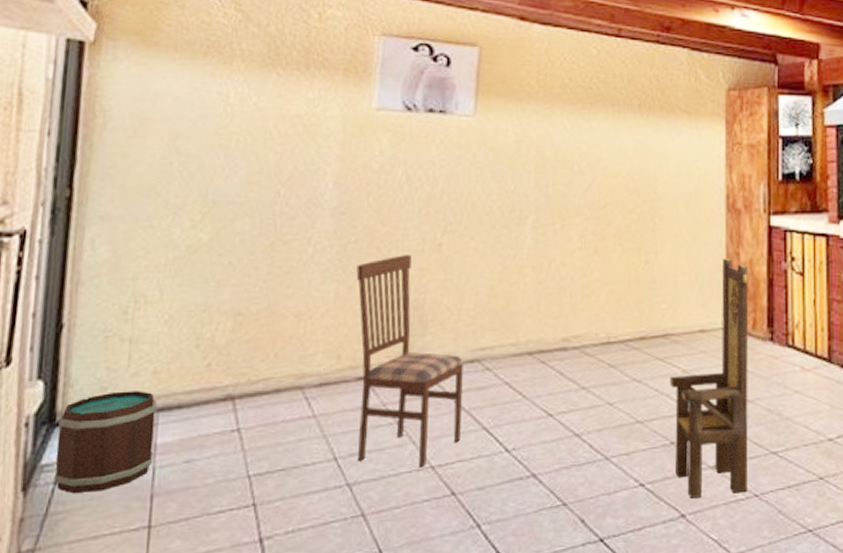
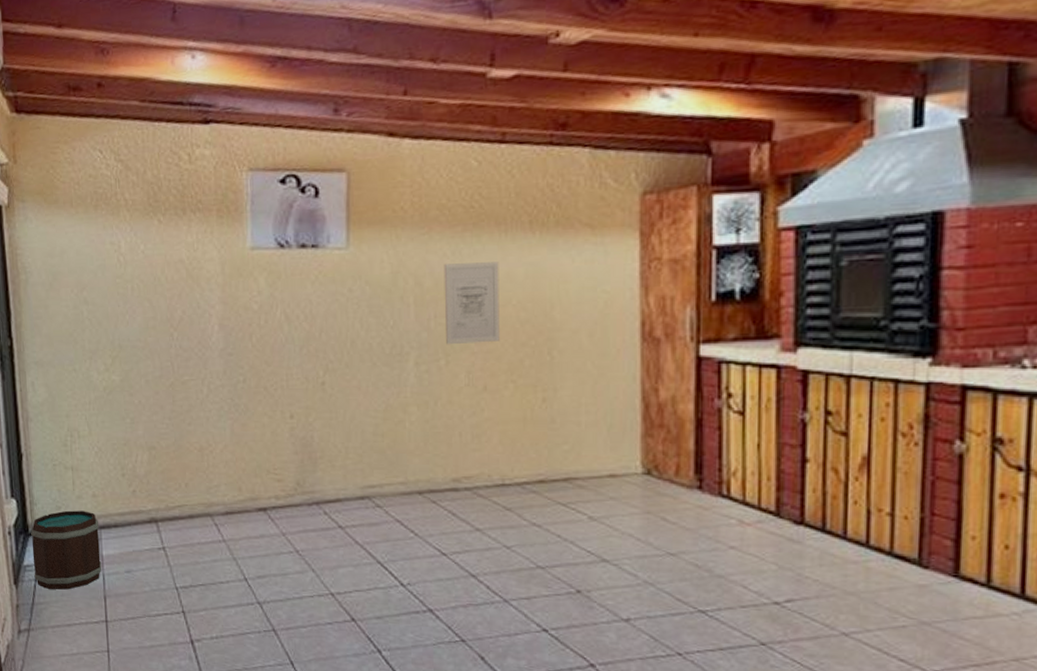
dining chair: present [356,255,463,468] -> none [247,394,356,594]
wall art: none [562,136,612,210] -> present [443,262,500,345]
chair: present [669,258,749,498] -> none [574,395,670,650]

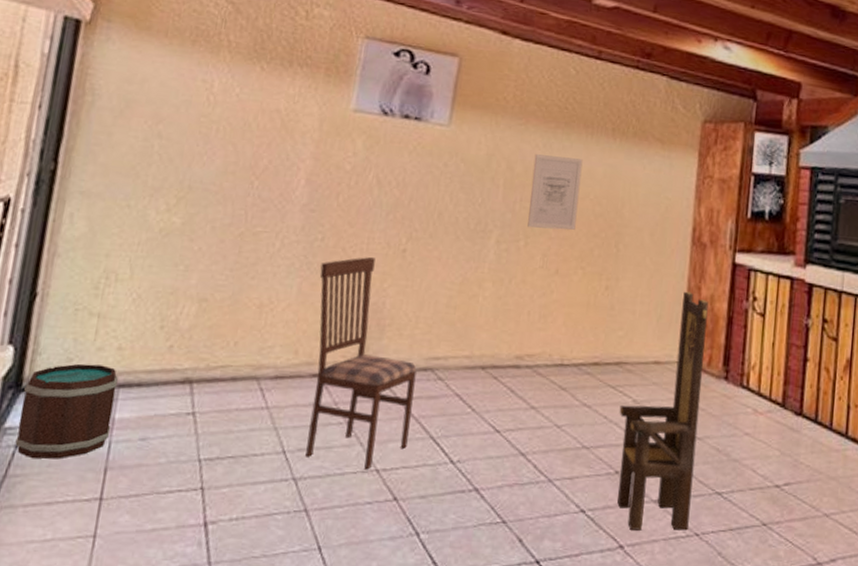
dining chair: none [247,394,356,594] -> present [305,257,417,470]
chair: none [574,395,670,650] -> present [617,291,709,531]

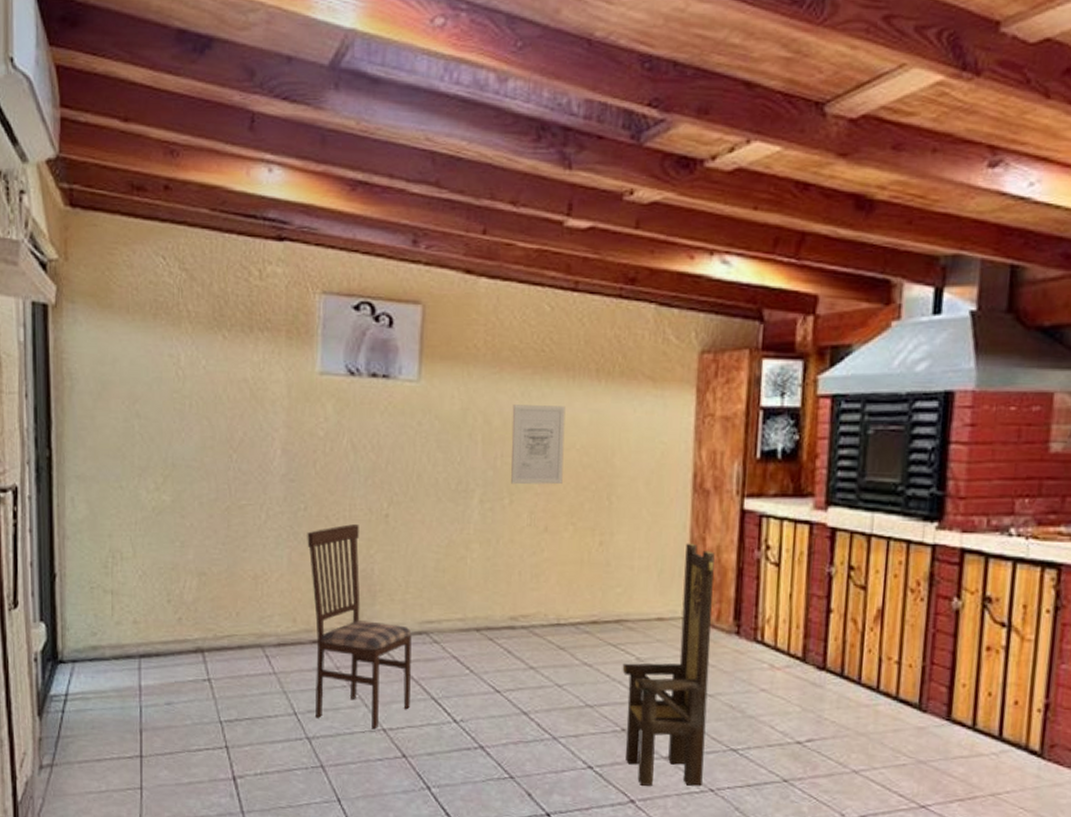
bucket: present [15,363,118,459] -> none [61,637,140,722]

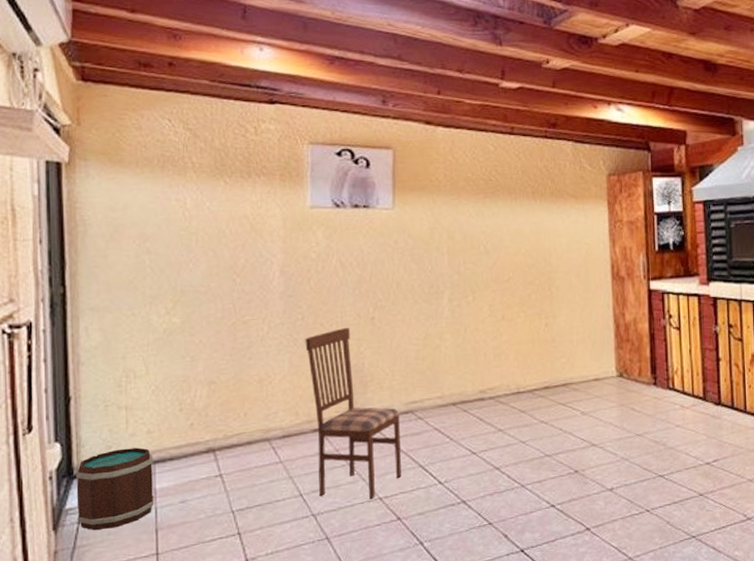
bucket: none [61,637,140,722] -> present [76,447,155,531]
wall art: present [511,405,566,485] -> none [470,221,513,285]
chair: present [622,543,715,786] -> none [571,318,640,515]

